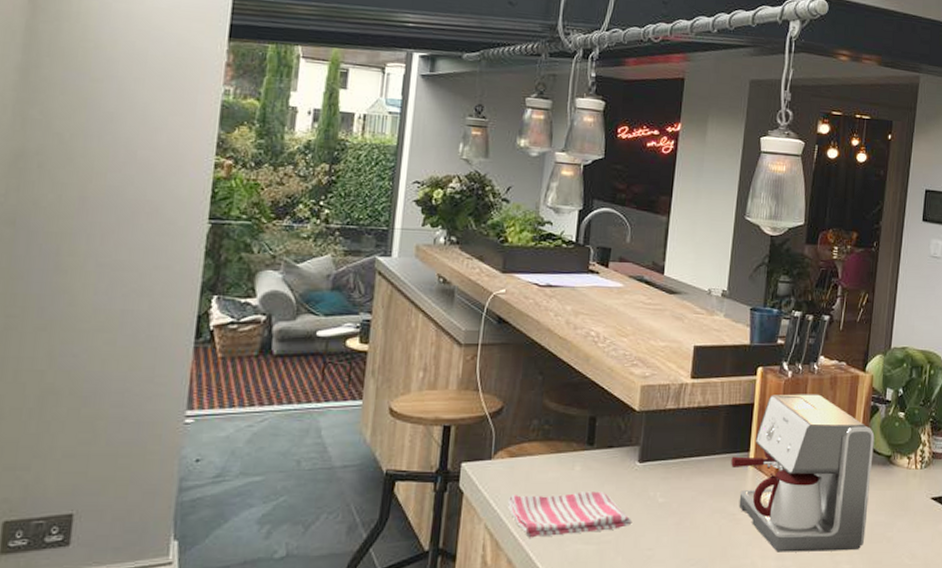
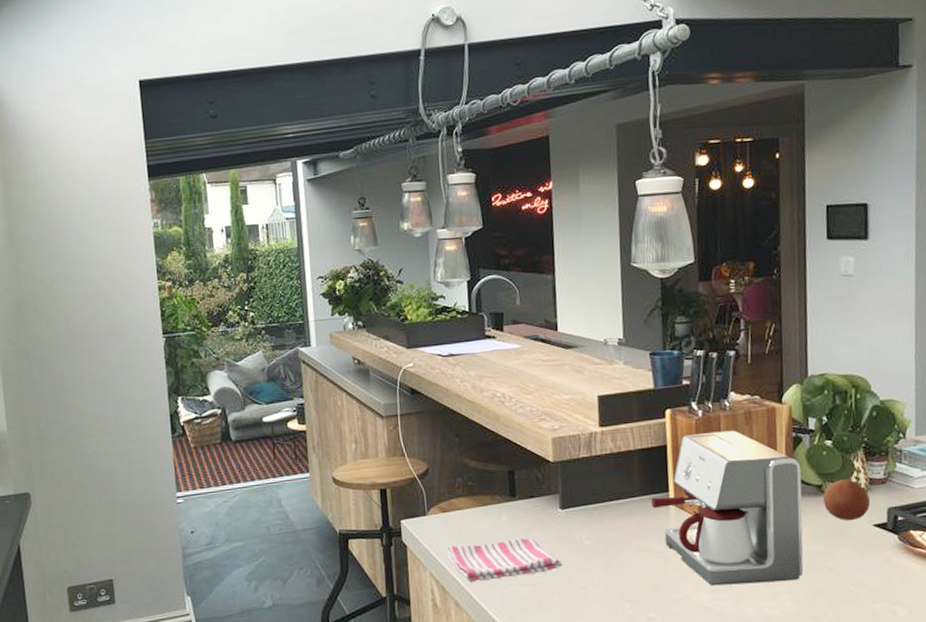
fruit: none [890,450,932,492] -> present [823,478,871,520]

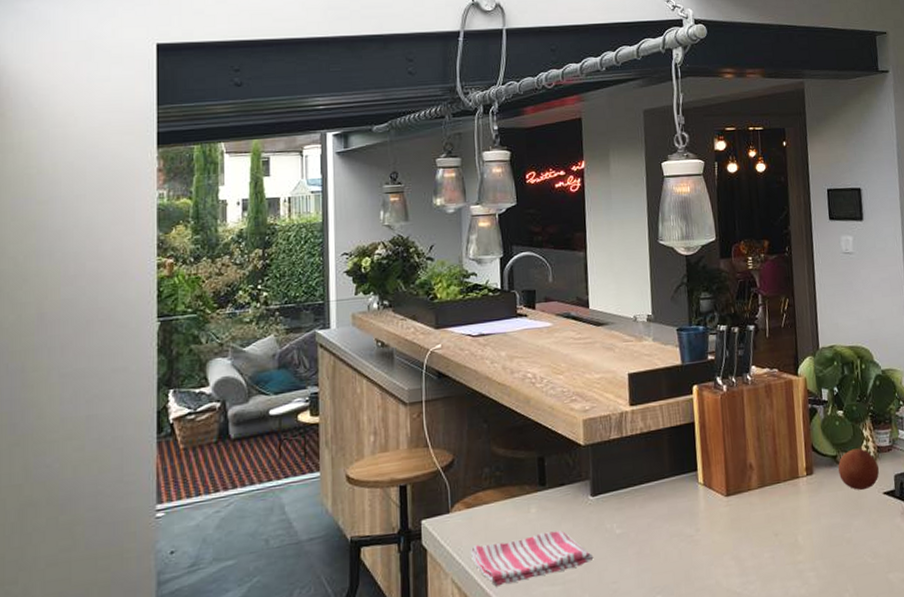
coffee maker: present [651,430,804,586] -> none [681,404,825,569]

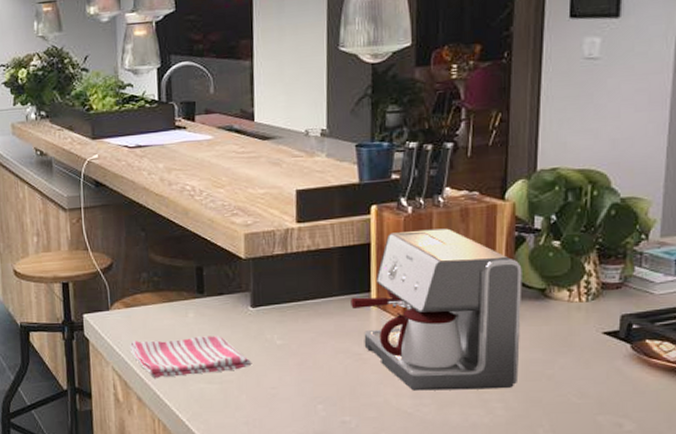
coffee maker: none [681,404,825,569] -> present [351,228,522,391]
fruit: present [838,447,880,490] -> none [546,281,602,327]

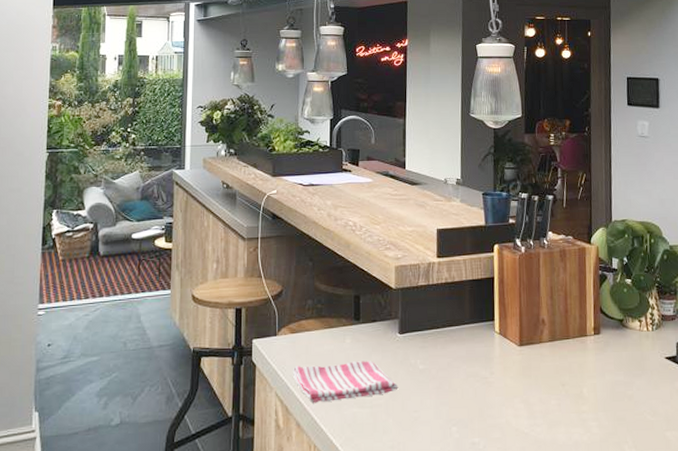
coffee maker: present [351,228,522,391] -> none [479,266,608,412]

